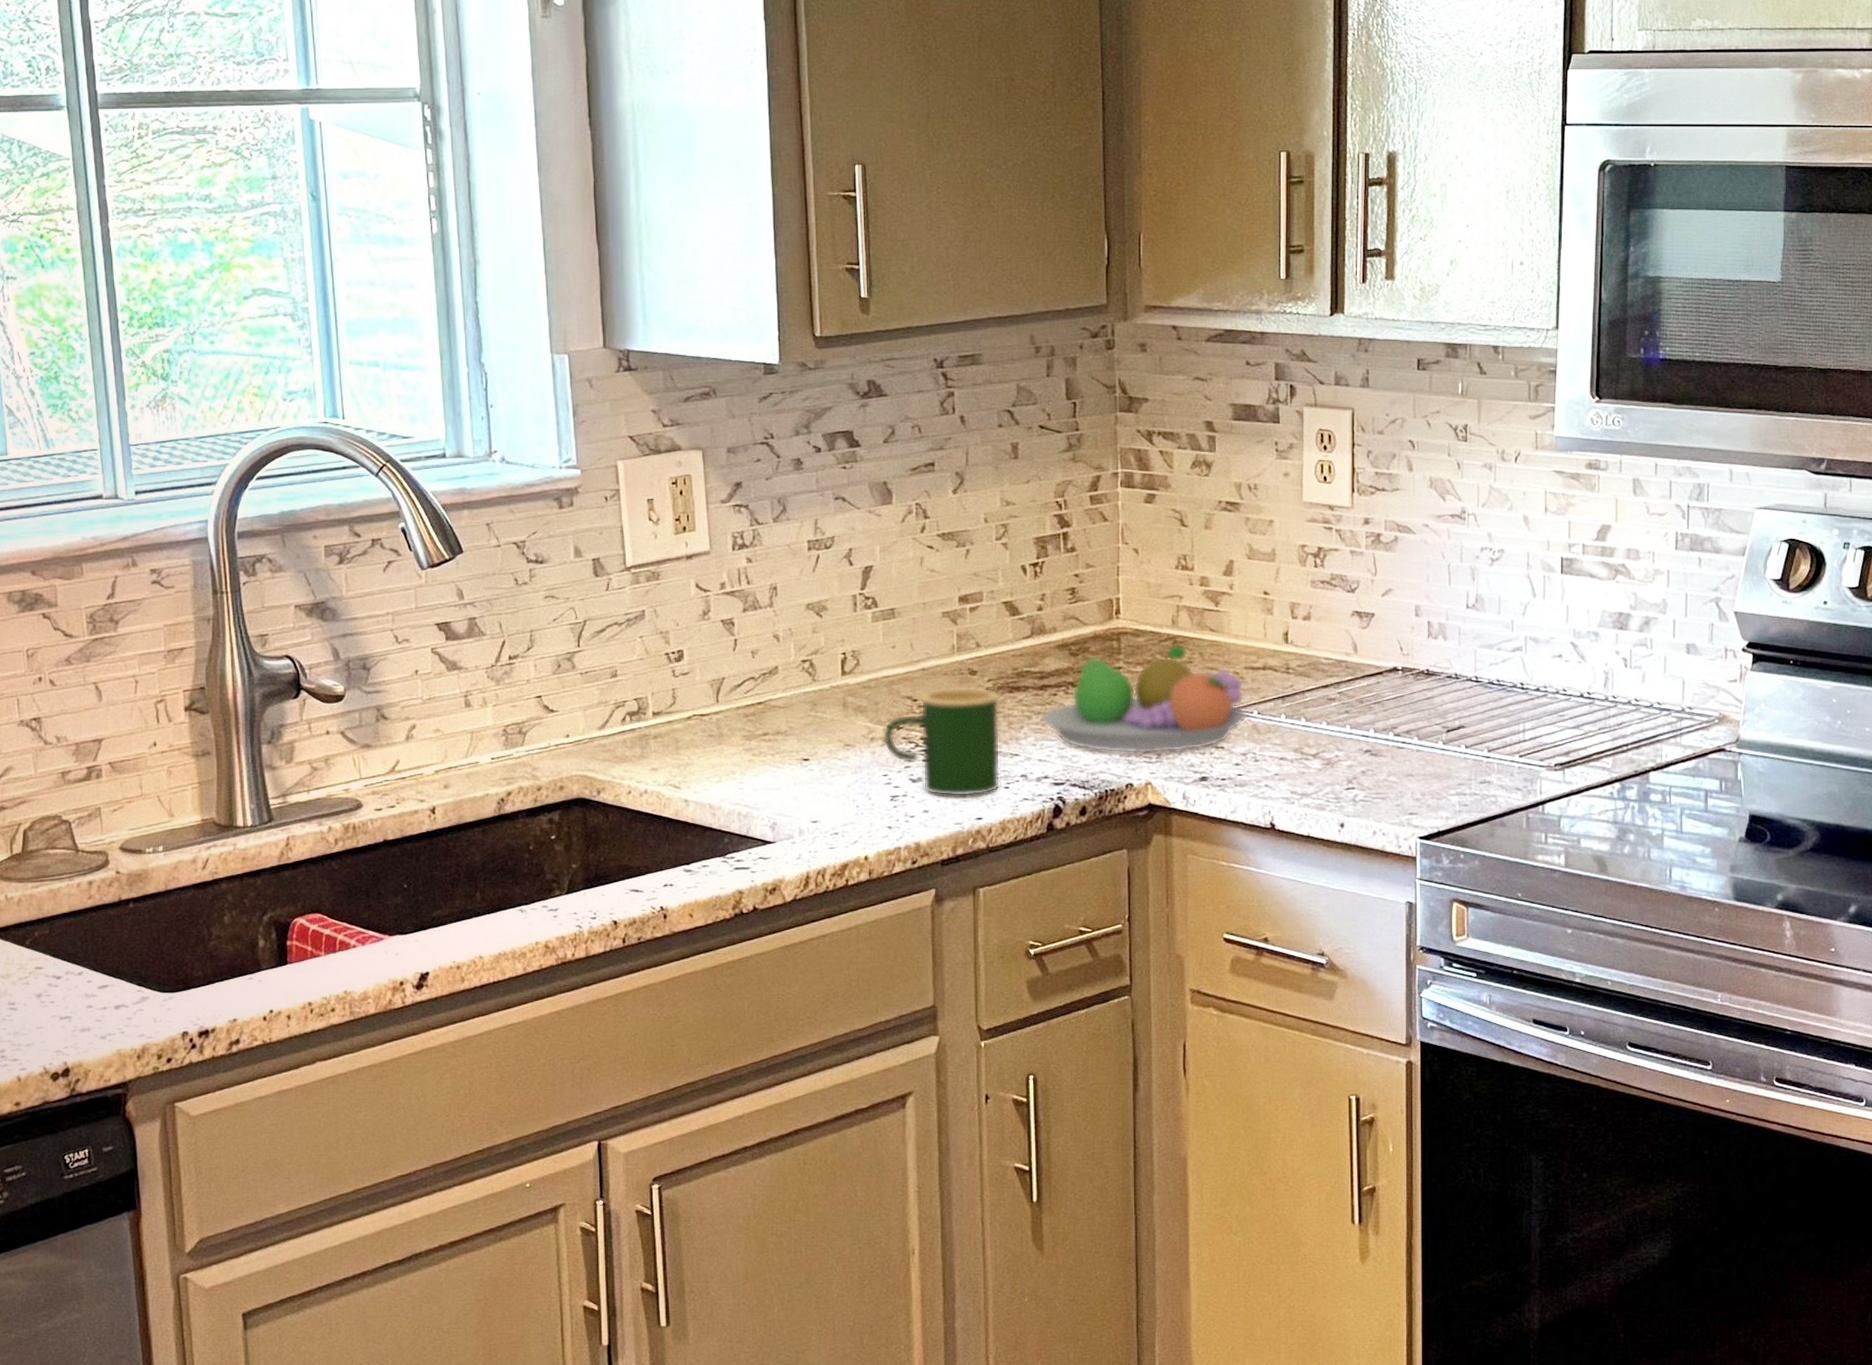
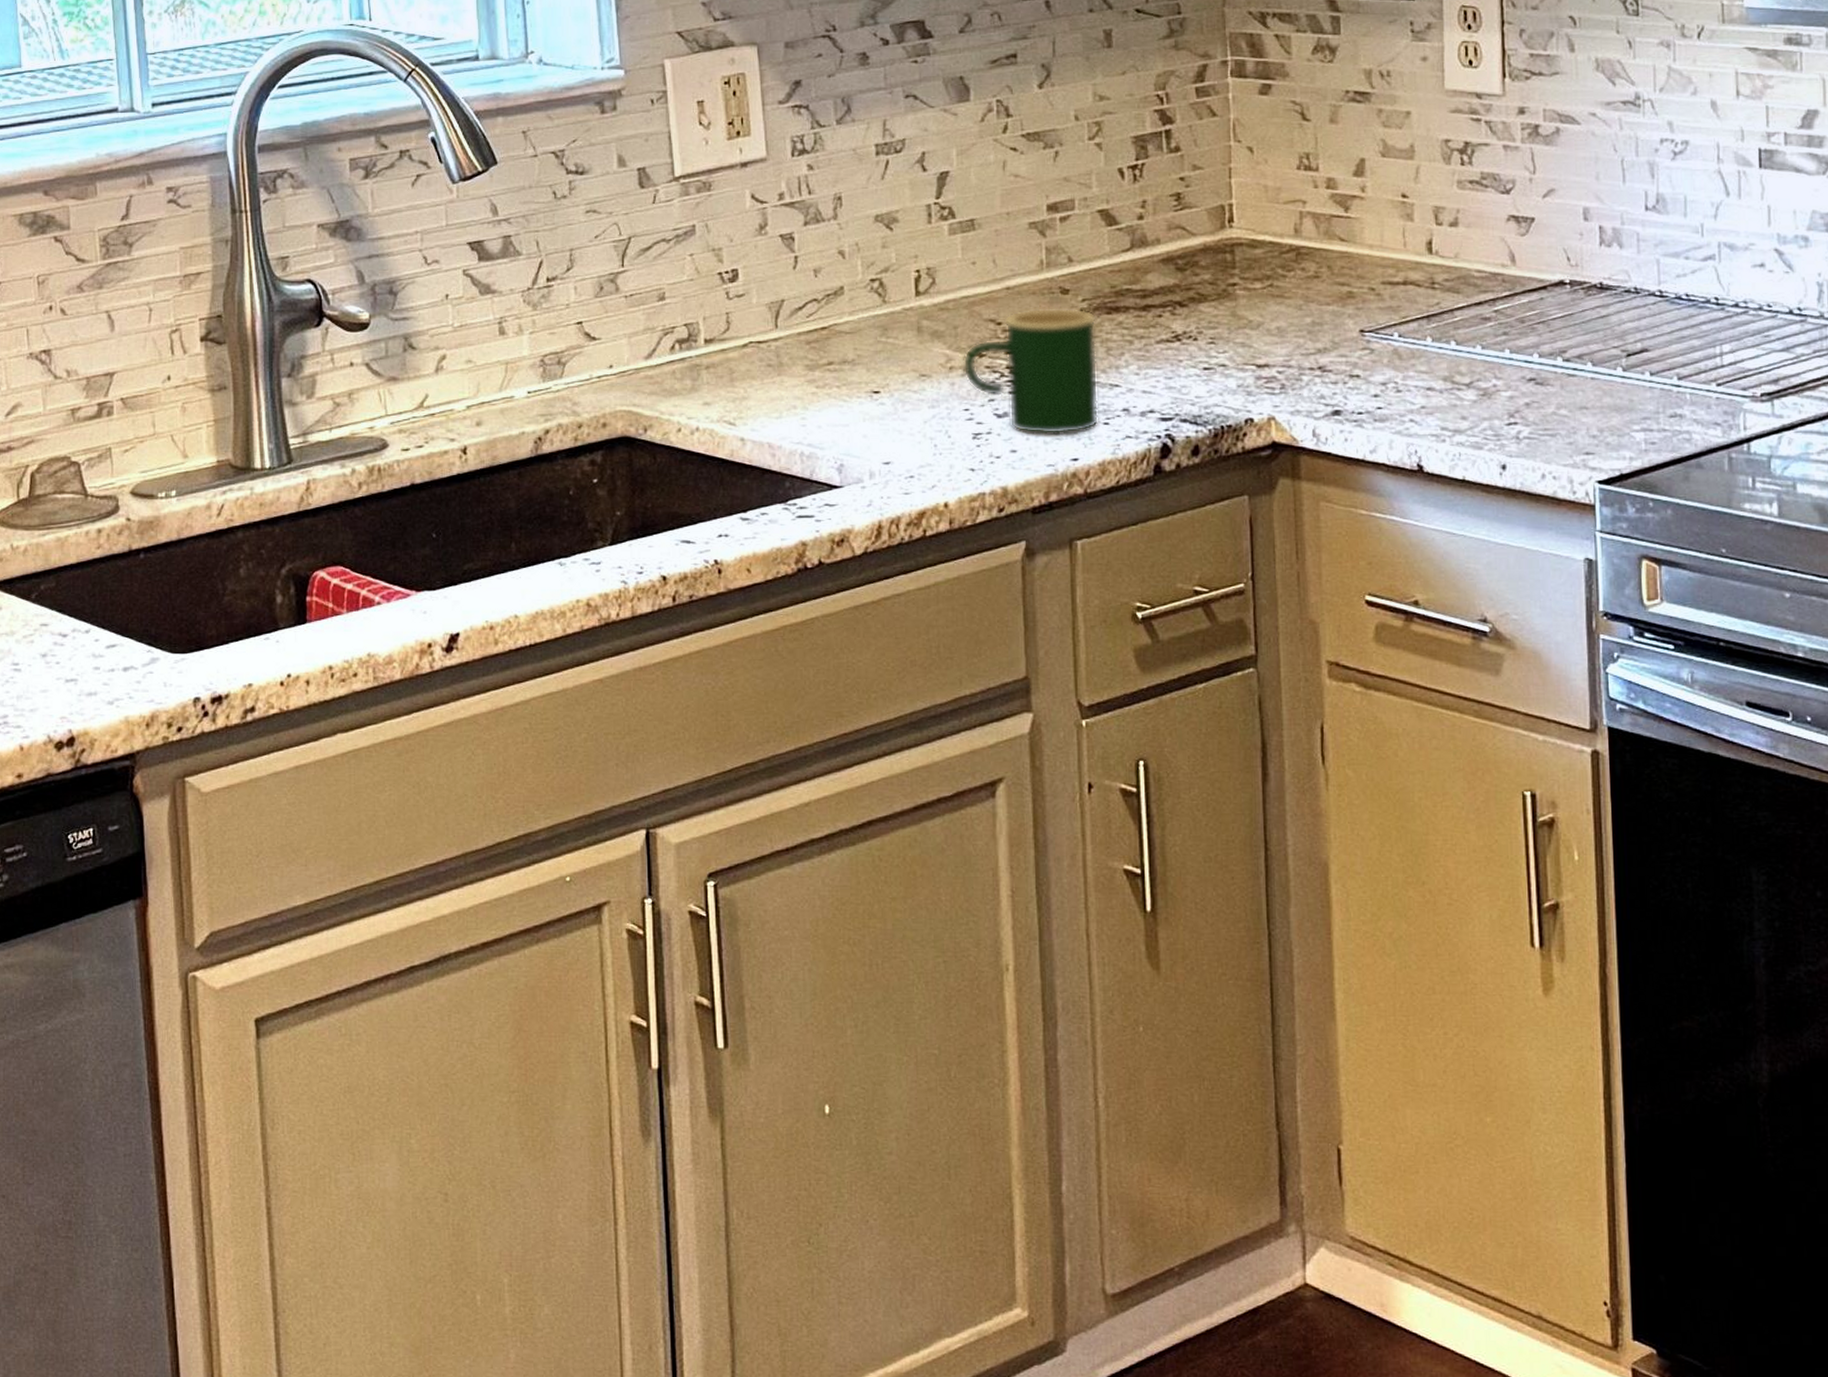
fruit bowl: present [1040,643,1248,754] -> none [1143,255,1388,384]

